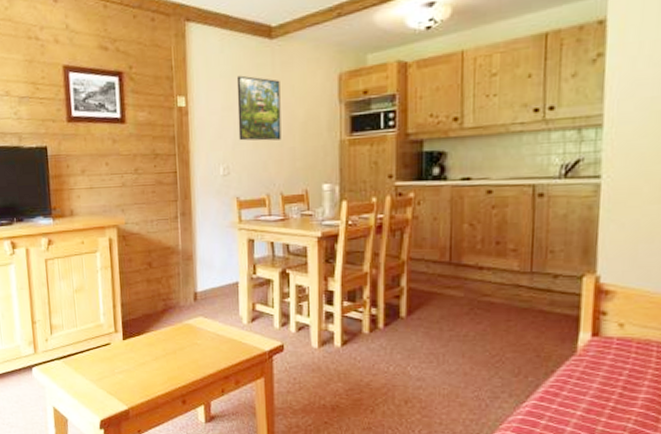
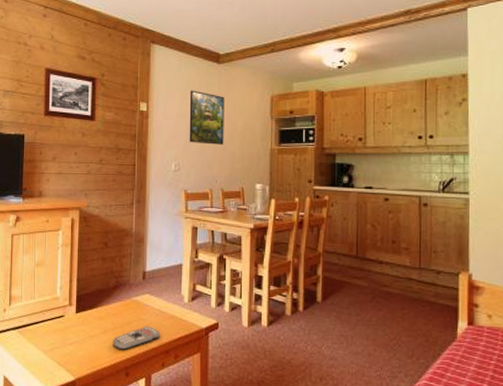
remote control: none [165,351,218,377] -> present [112,326,160,350]

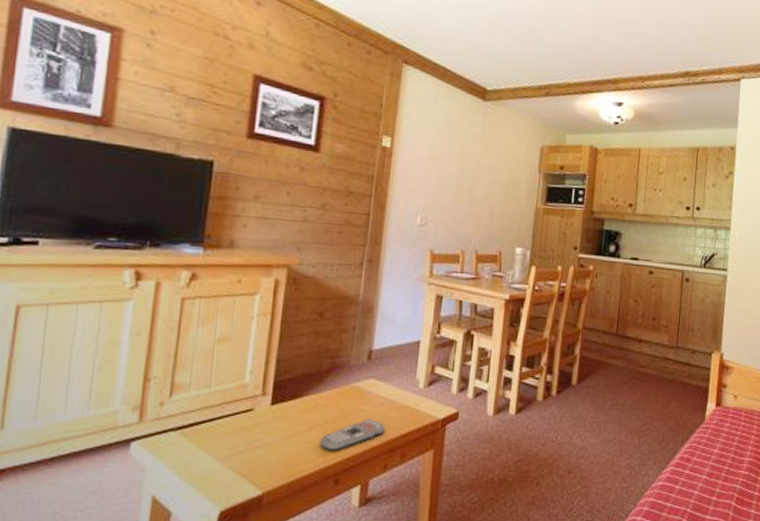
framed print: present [189,90,225,145] -> none [441,128,488,198]

